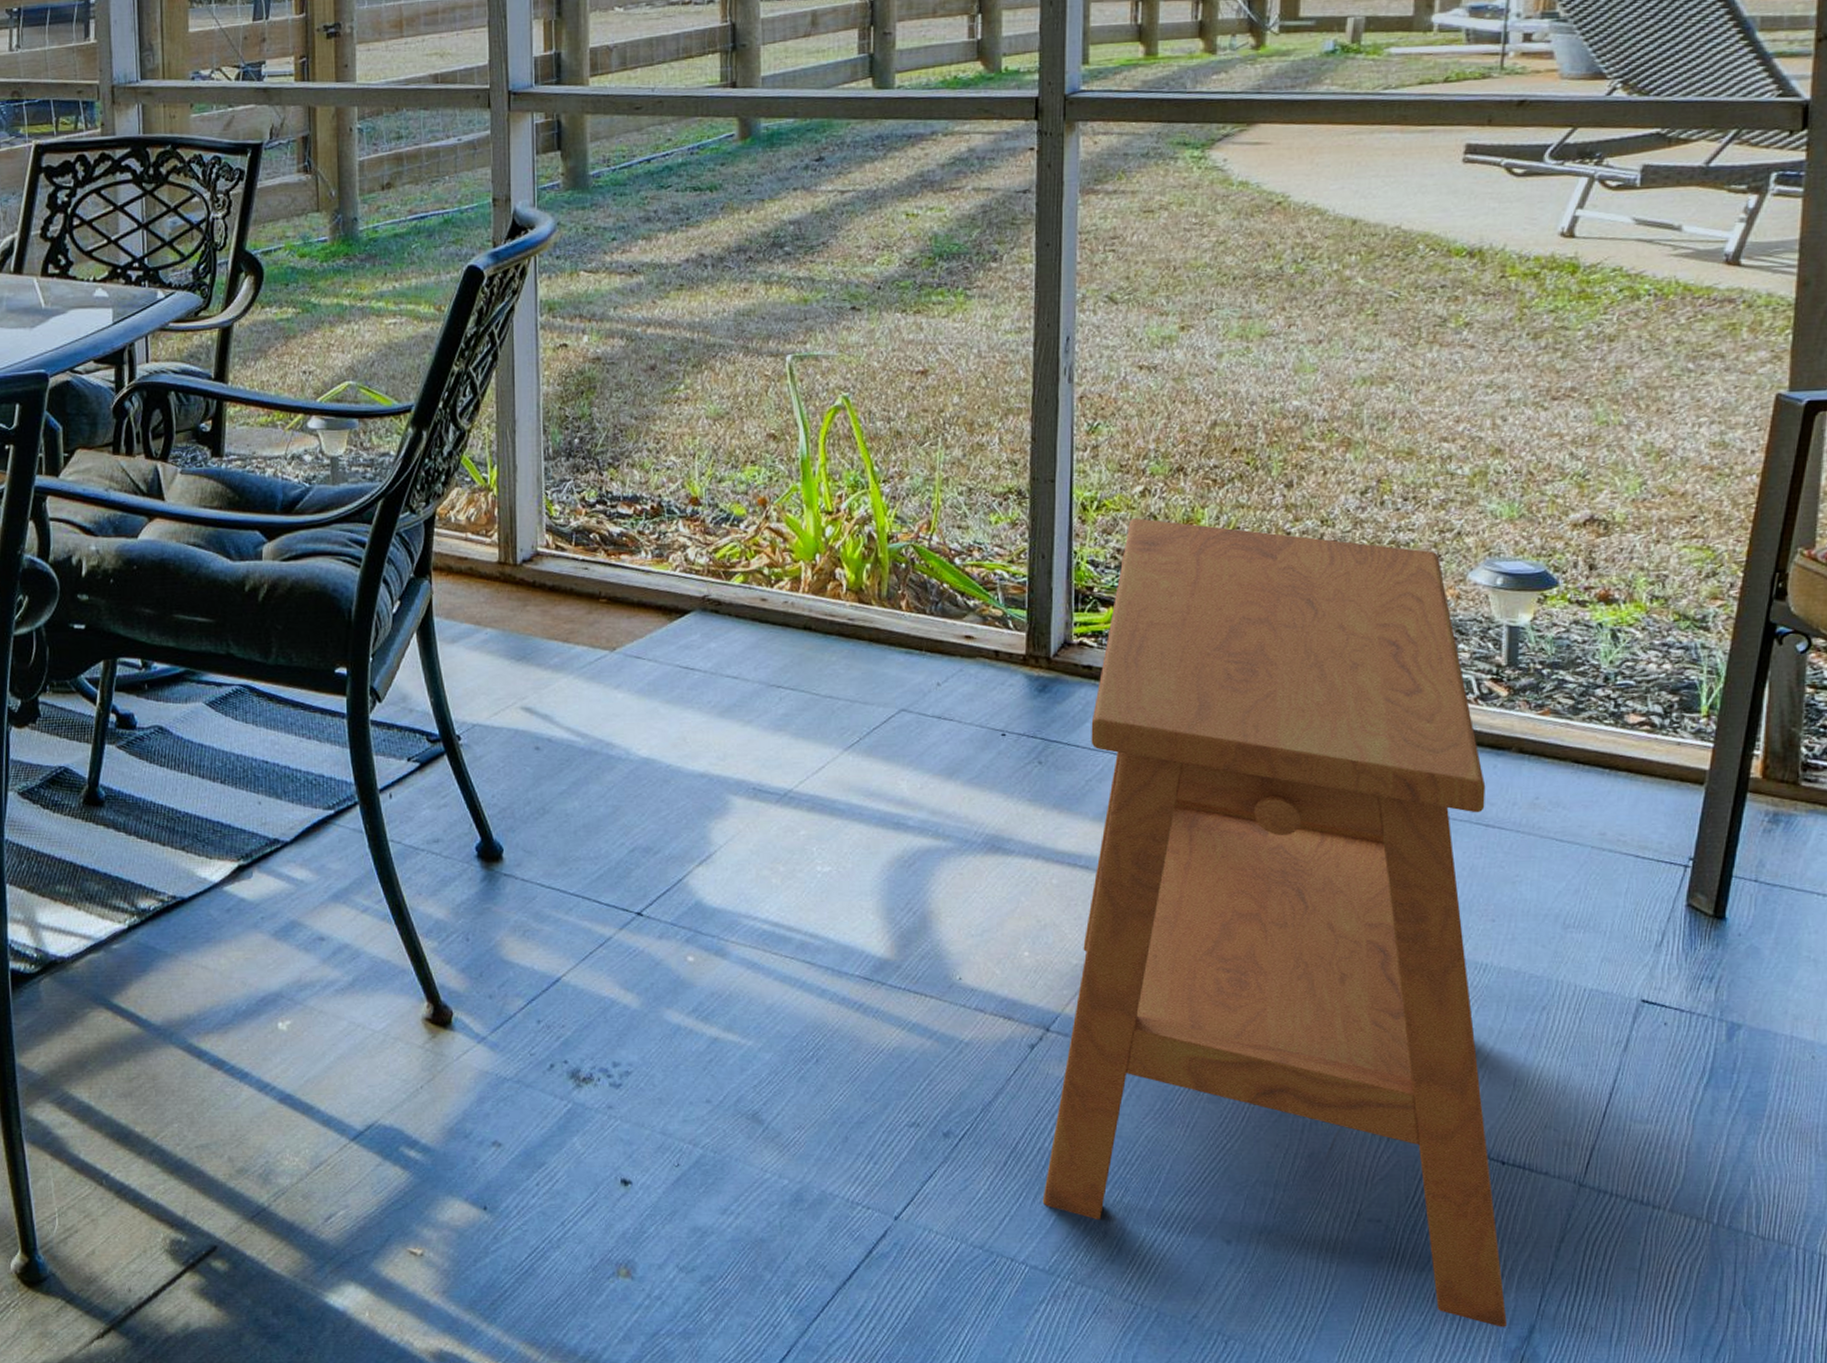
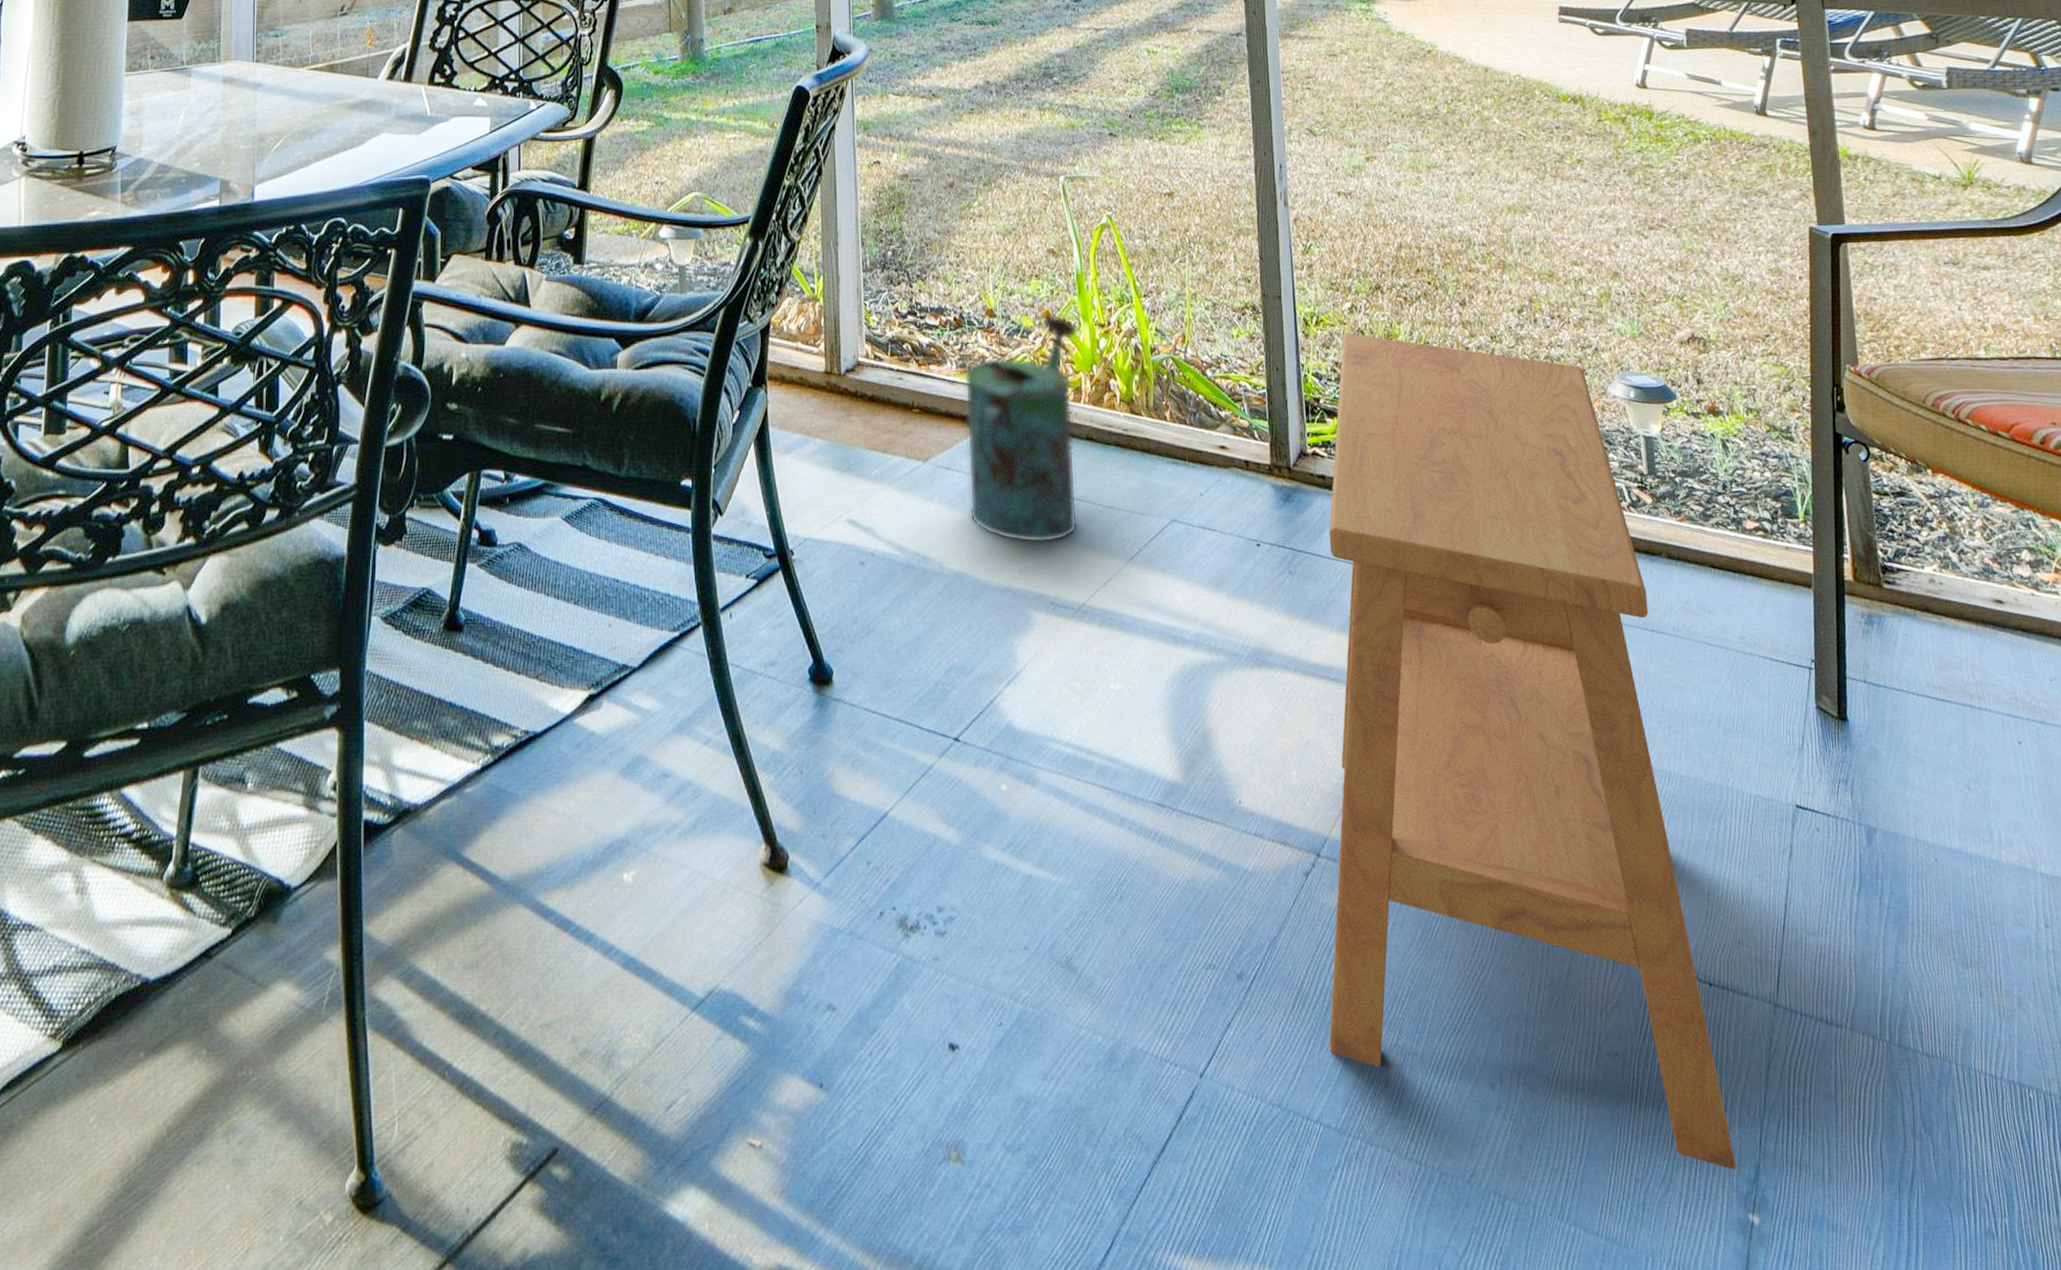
watering can: none [660,501,801,732] -> present [963,313,1079,544]

